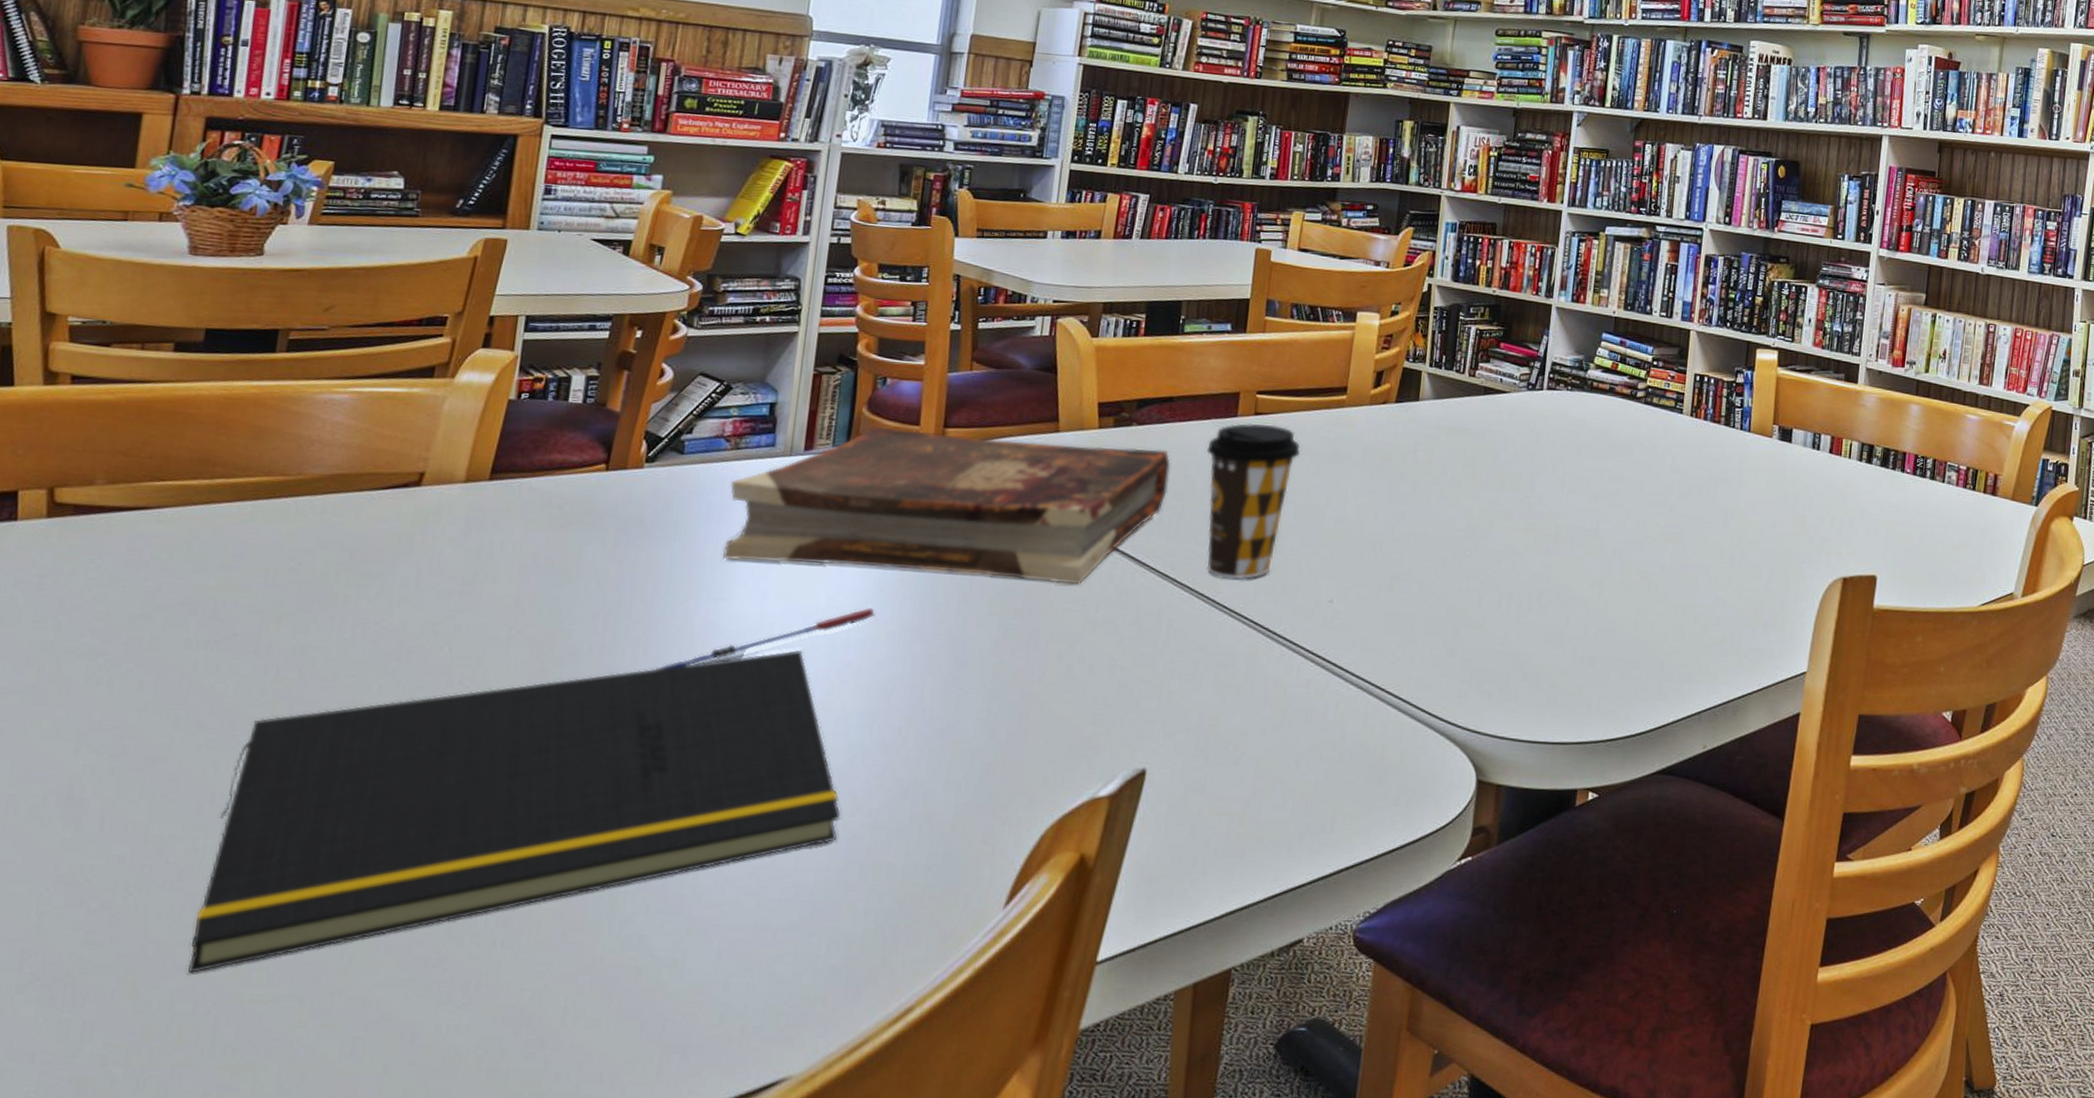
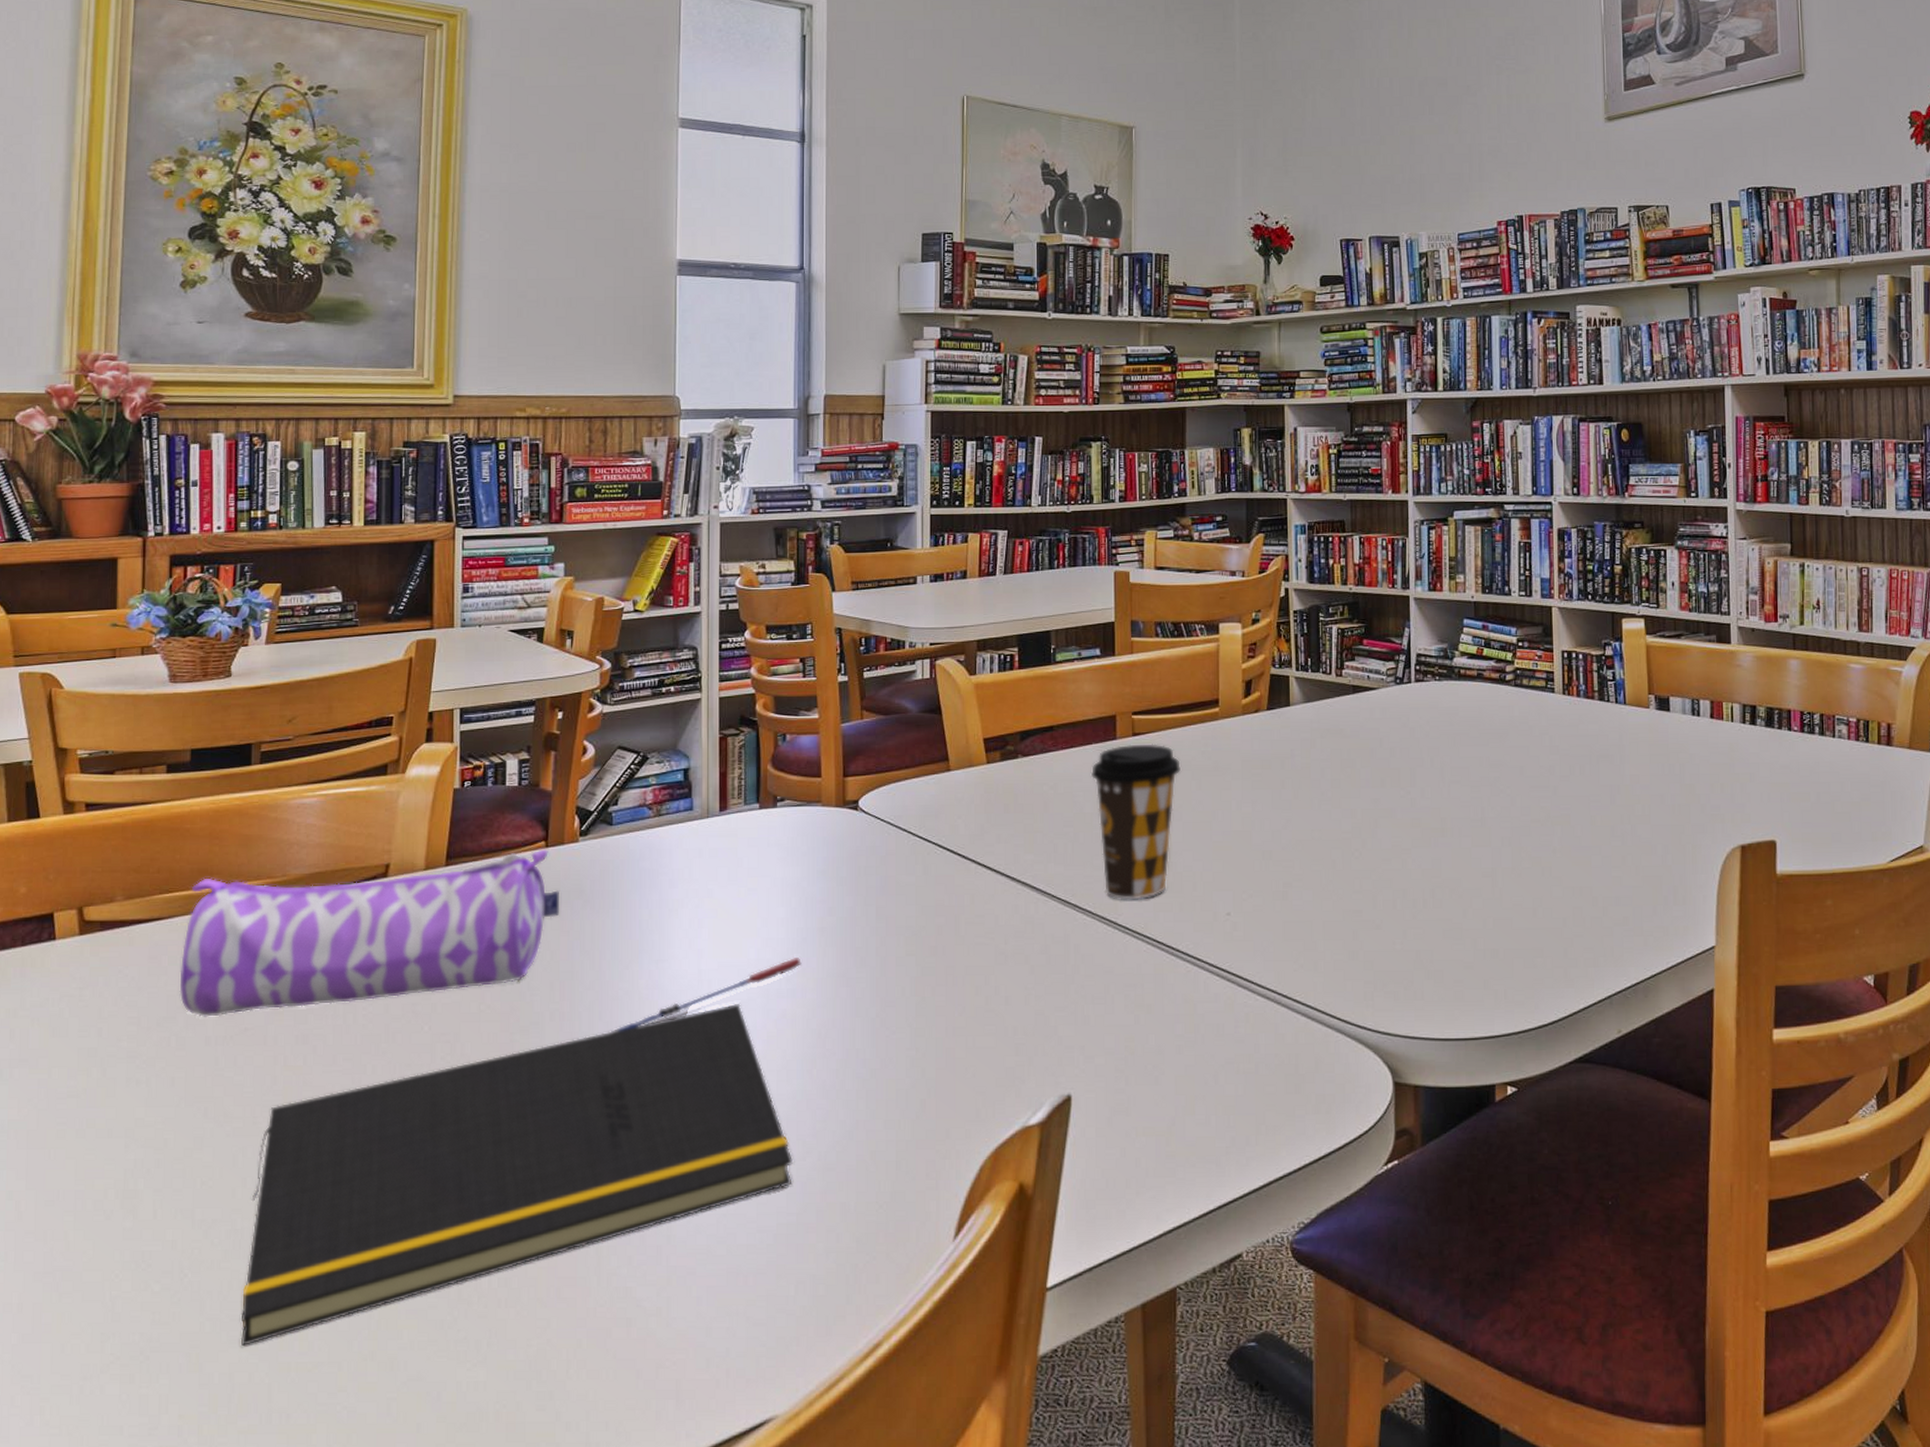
pencil case: none [160,468,615,619] -> present [179,849,560,1017]
book: present [722,426,1171,585] -> none [656,779,1058,923]

